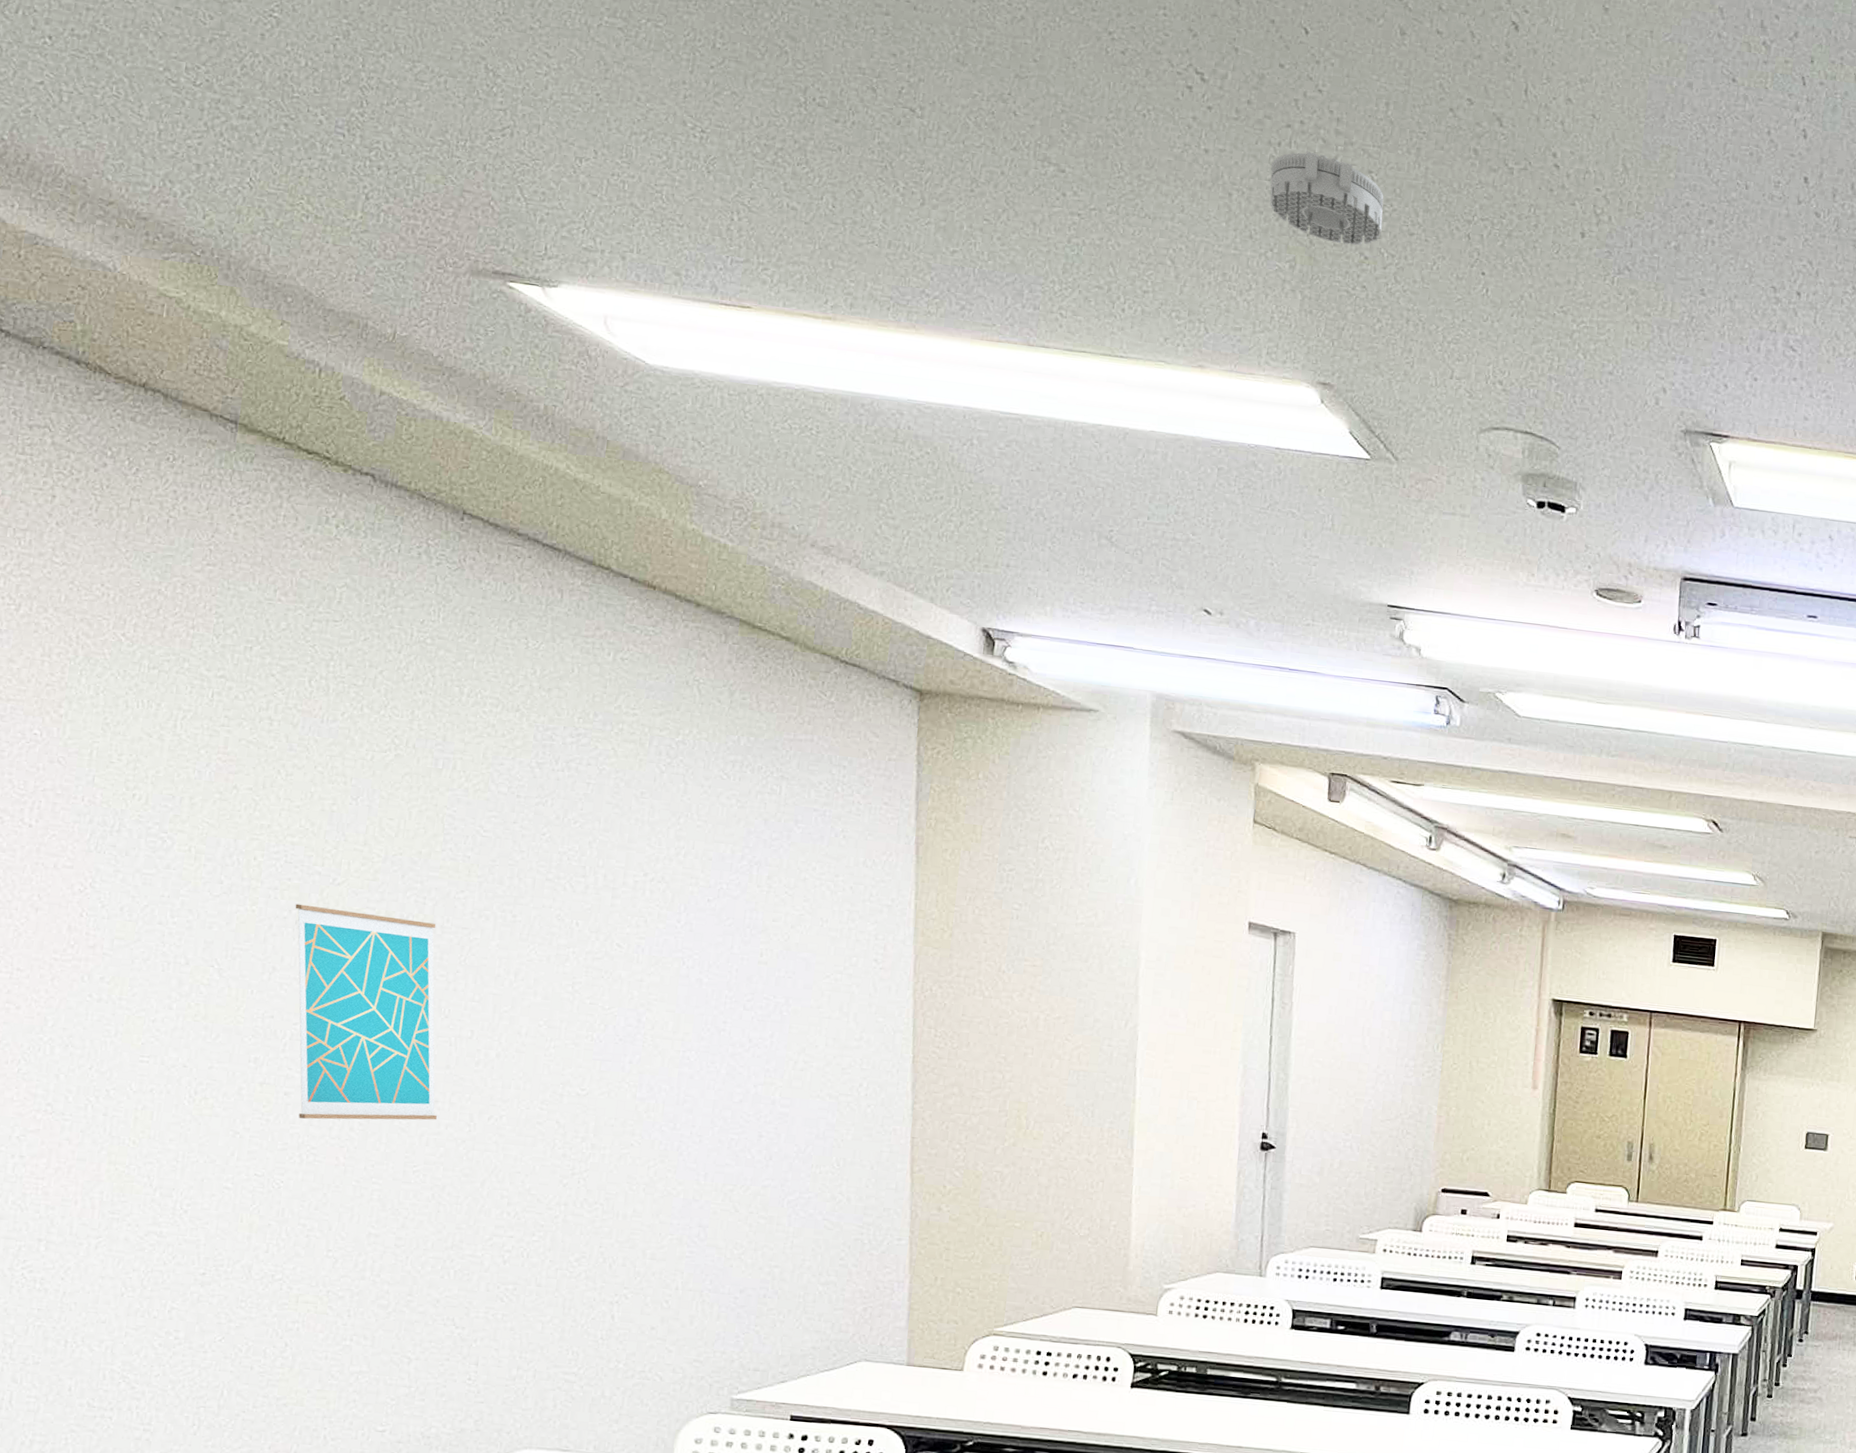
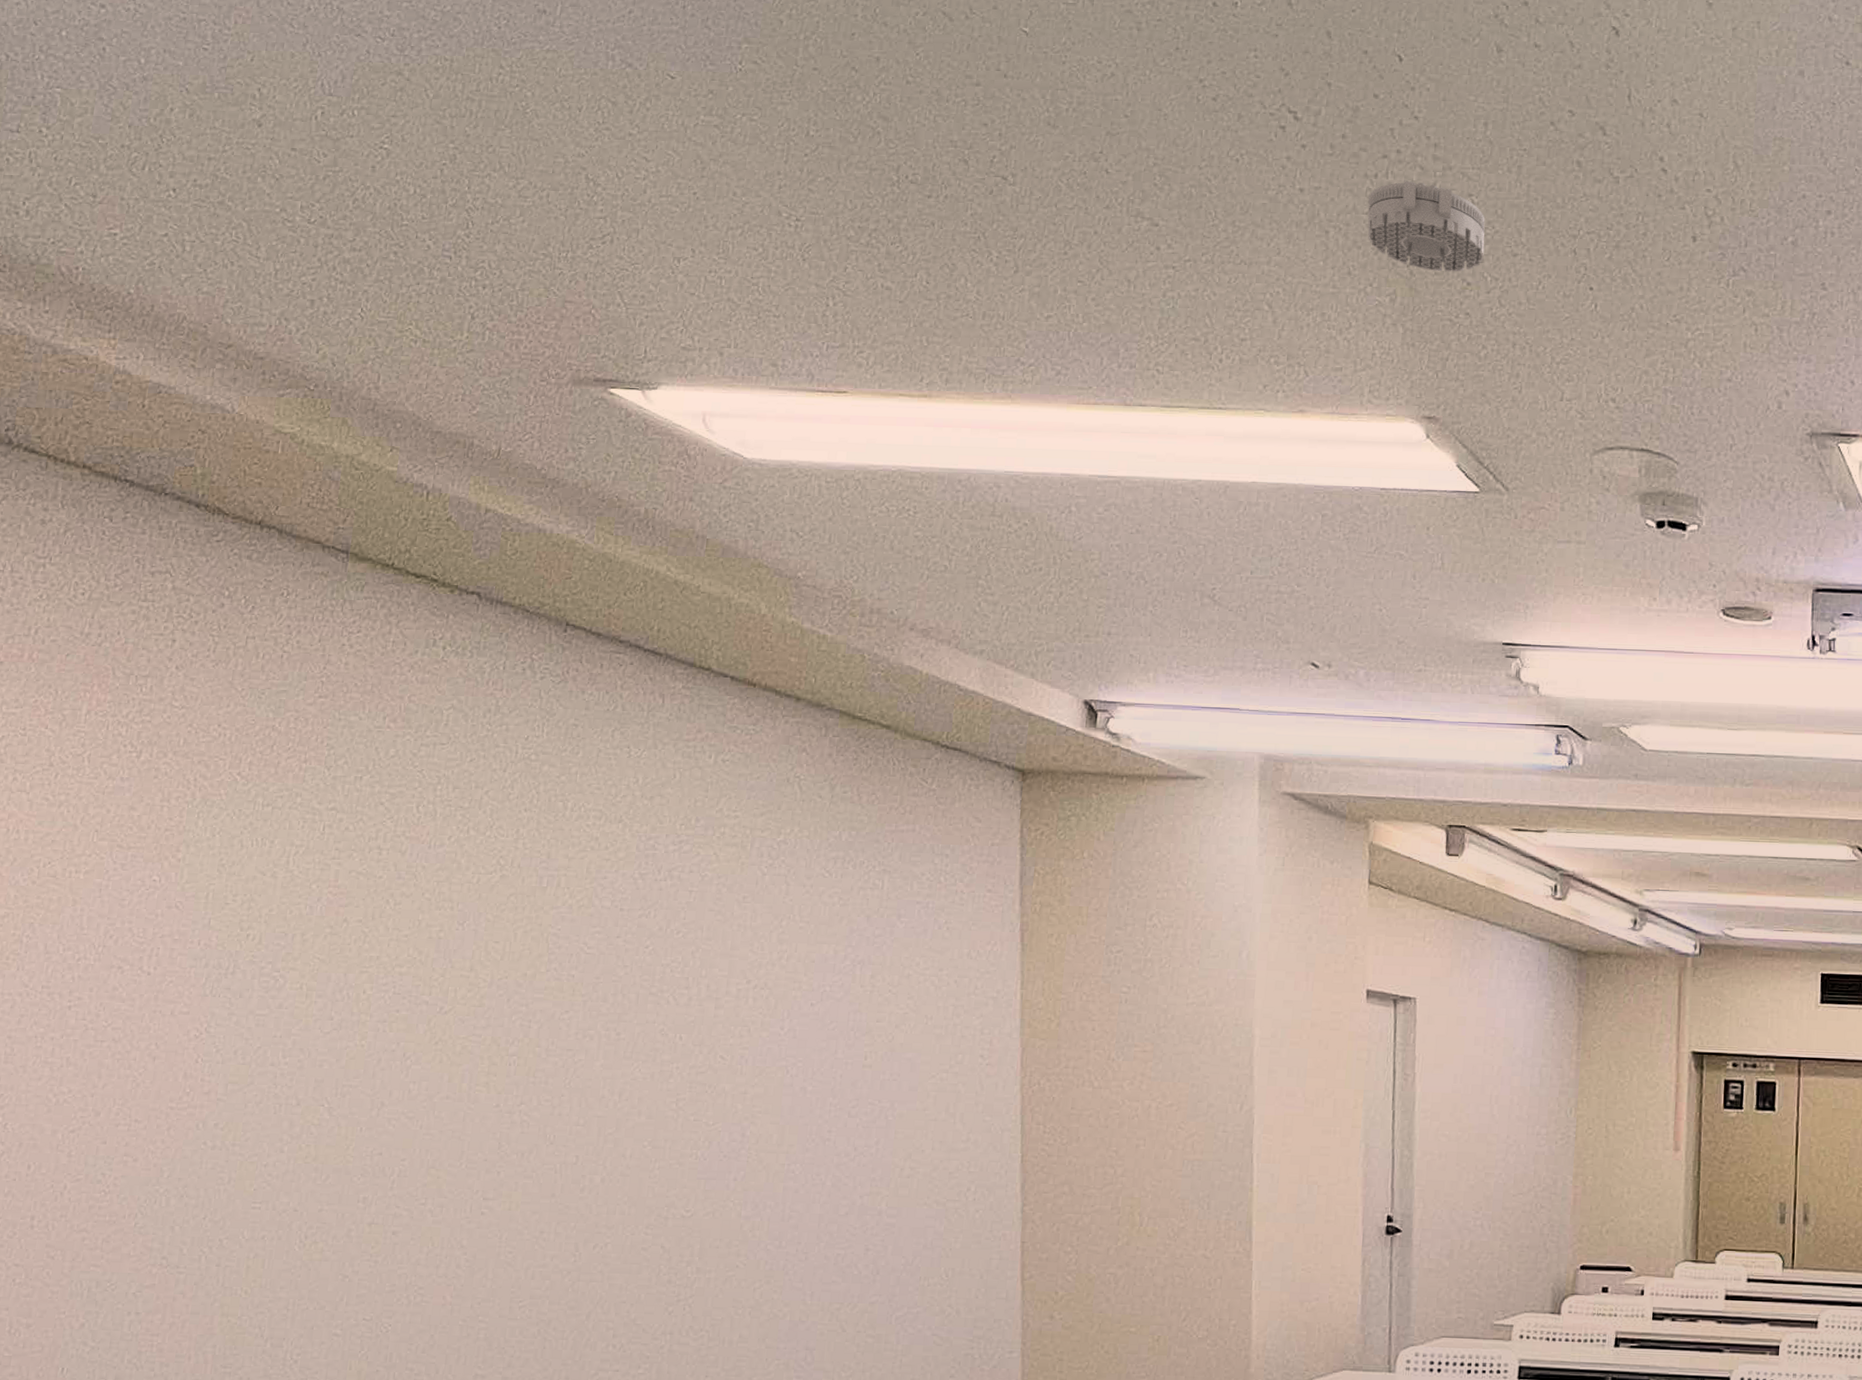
wall art: present [295,903,438,1120] -> none [403,1035,543,1258]

